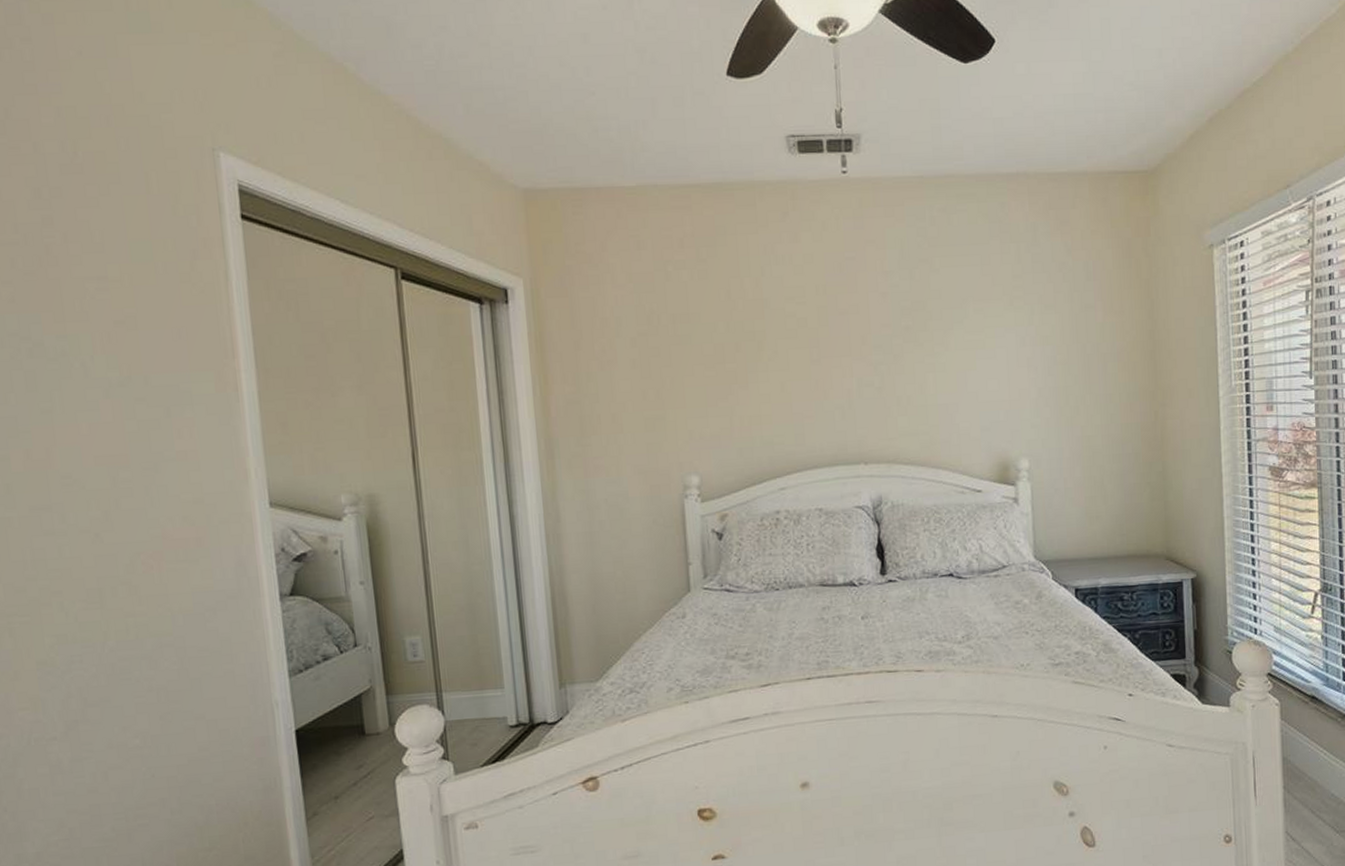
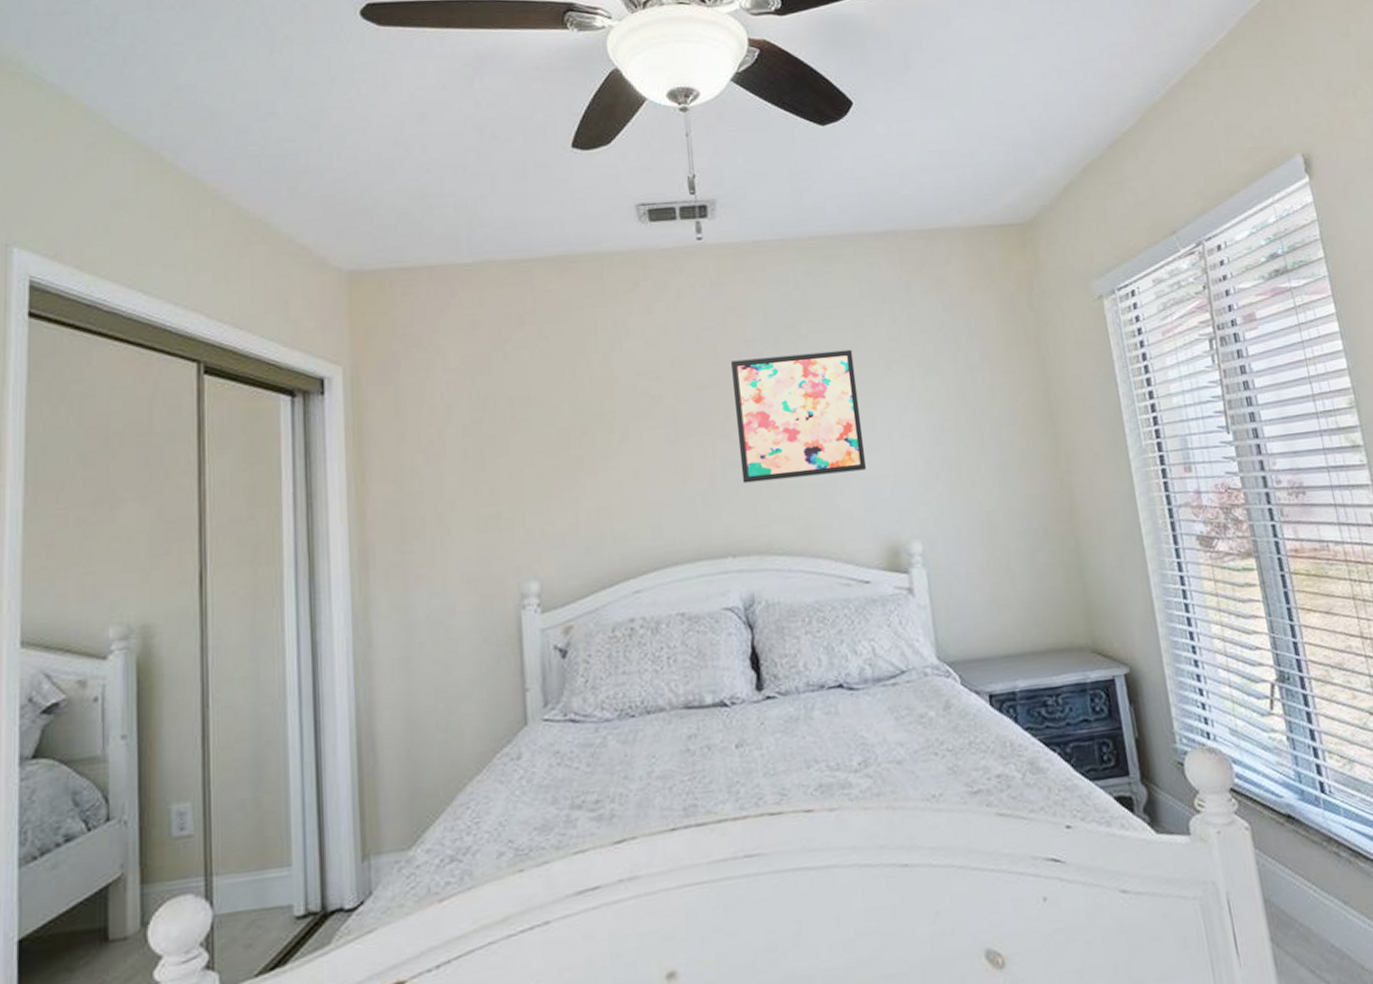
wall art: none [870,284,985,401] -> present [731,349,866,483]

